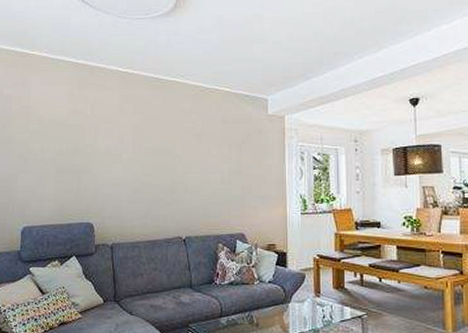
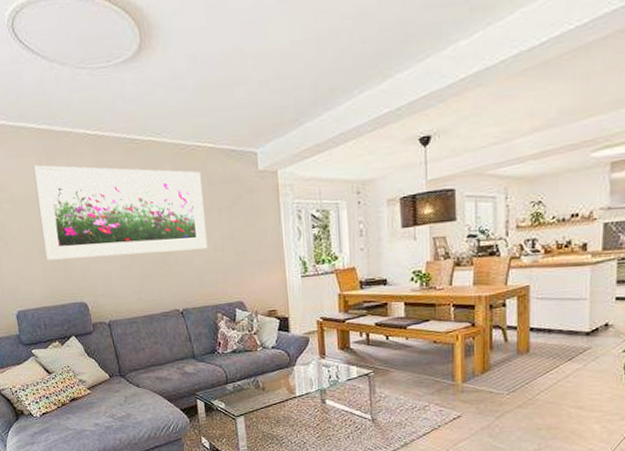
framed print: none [60,93,217,181] -> present [32,164,208,262]

